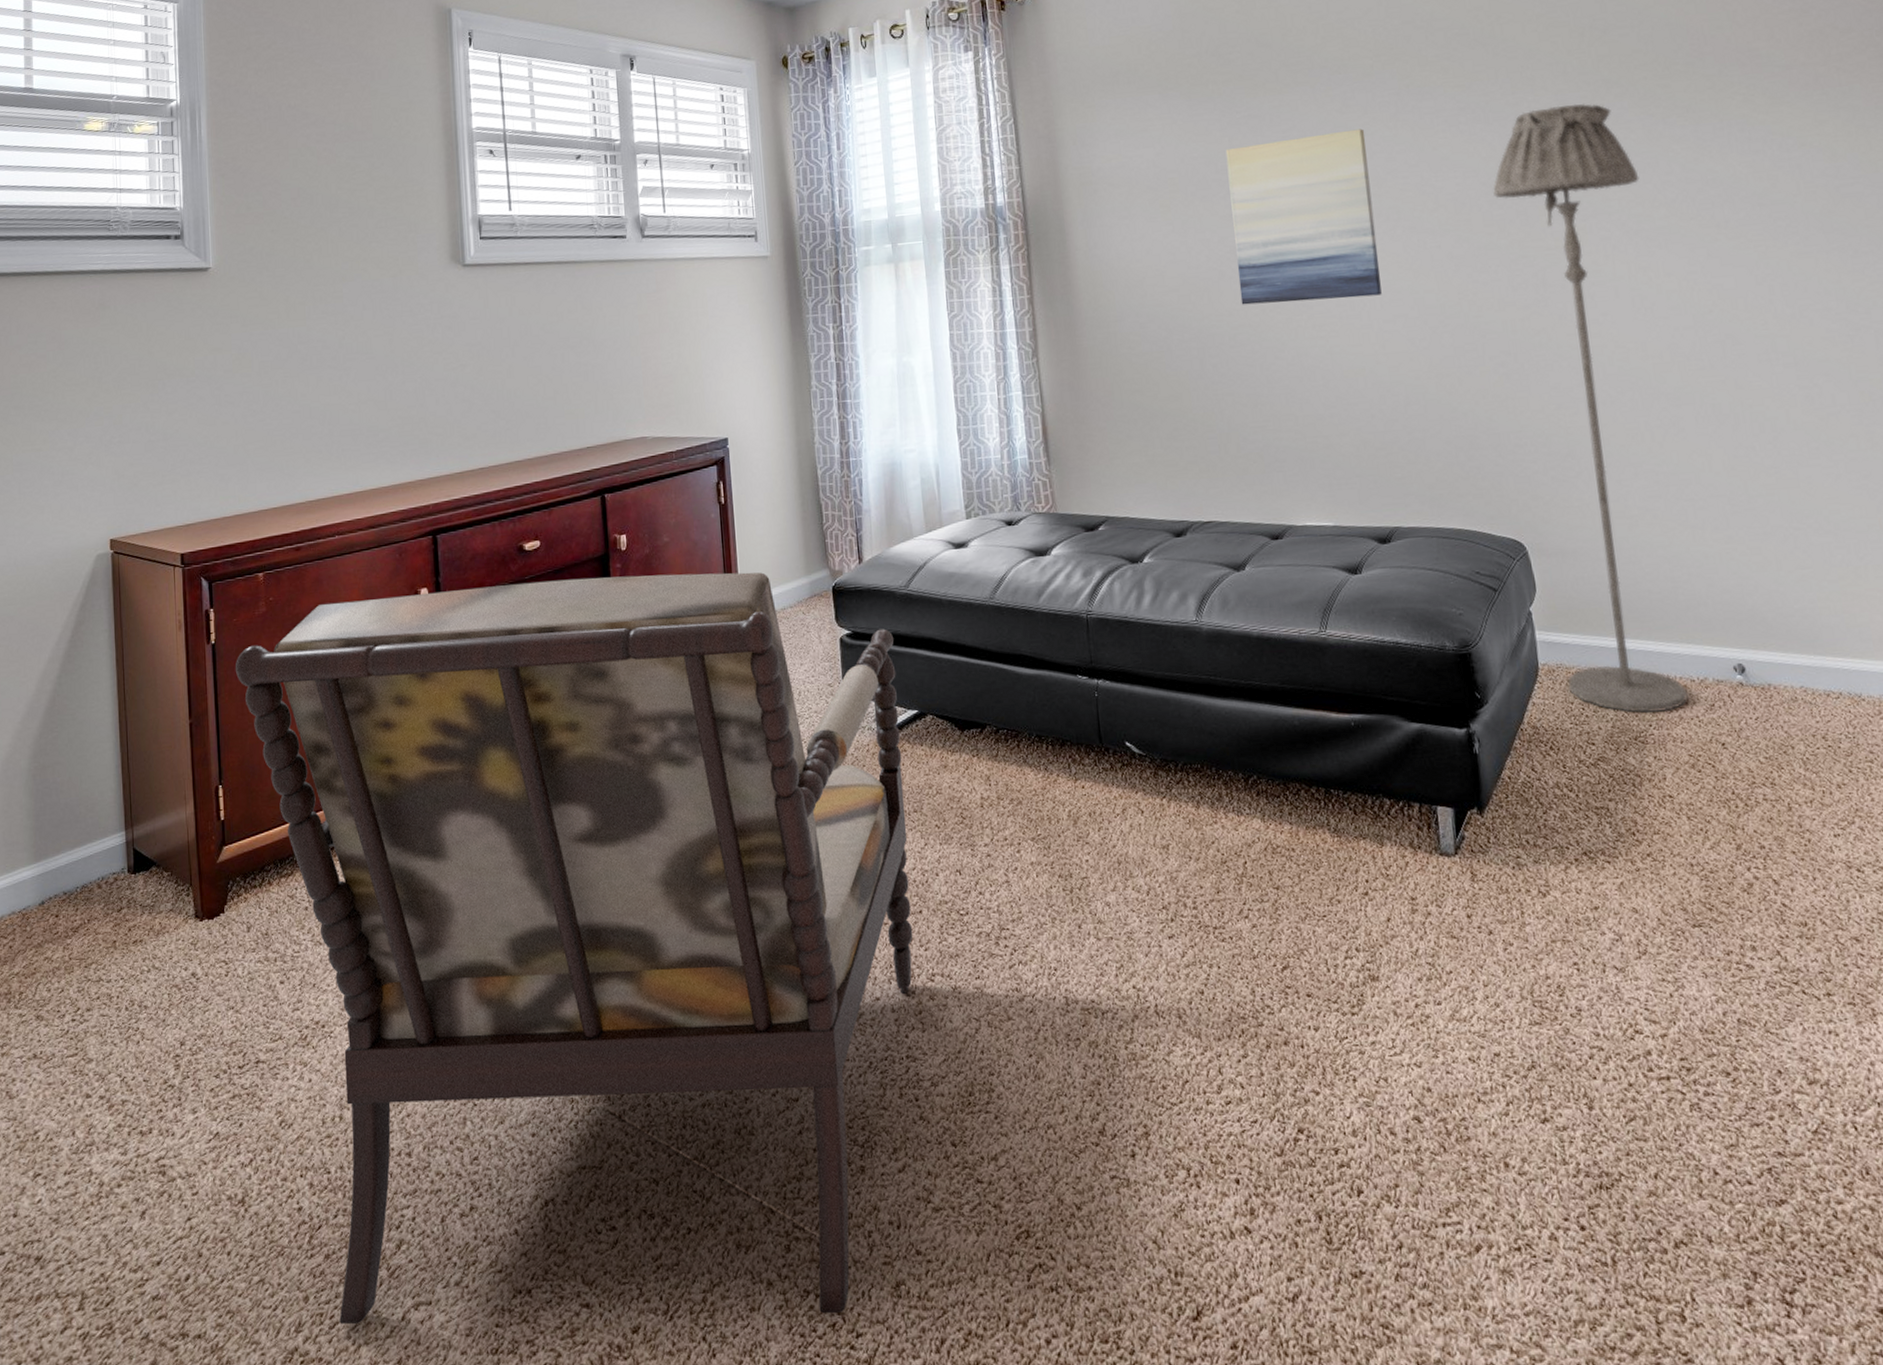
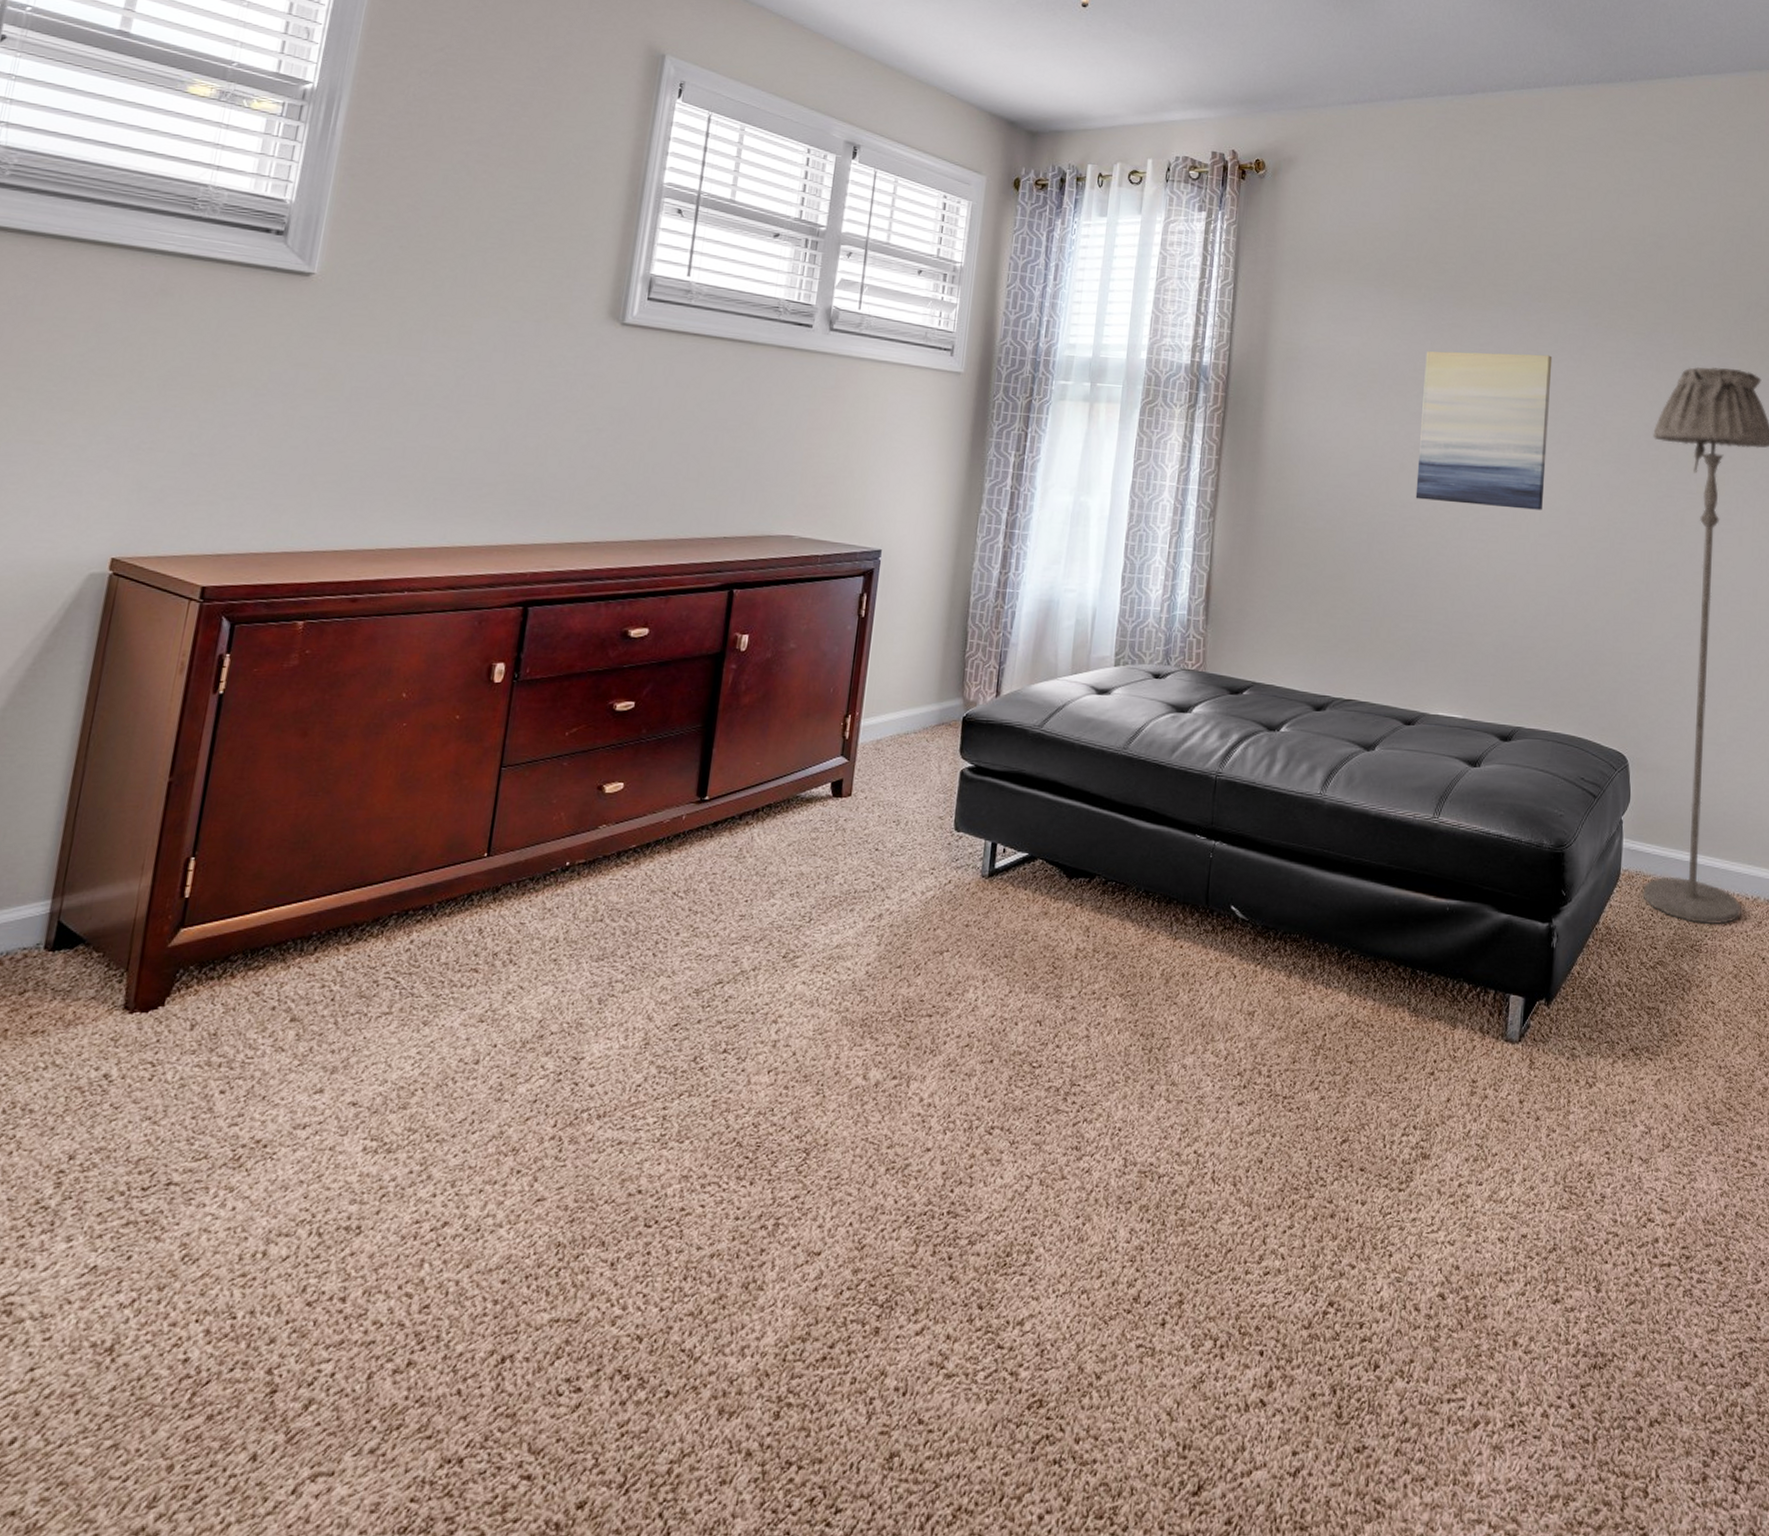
armchair: present [235,572,913,1324] -> none [208,664,1017,1498]

